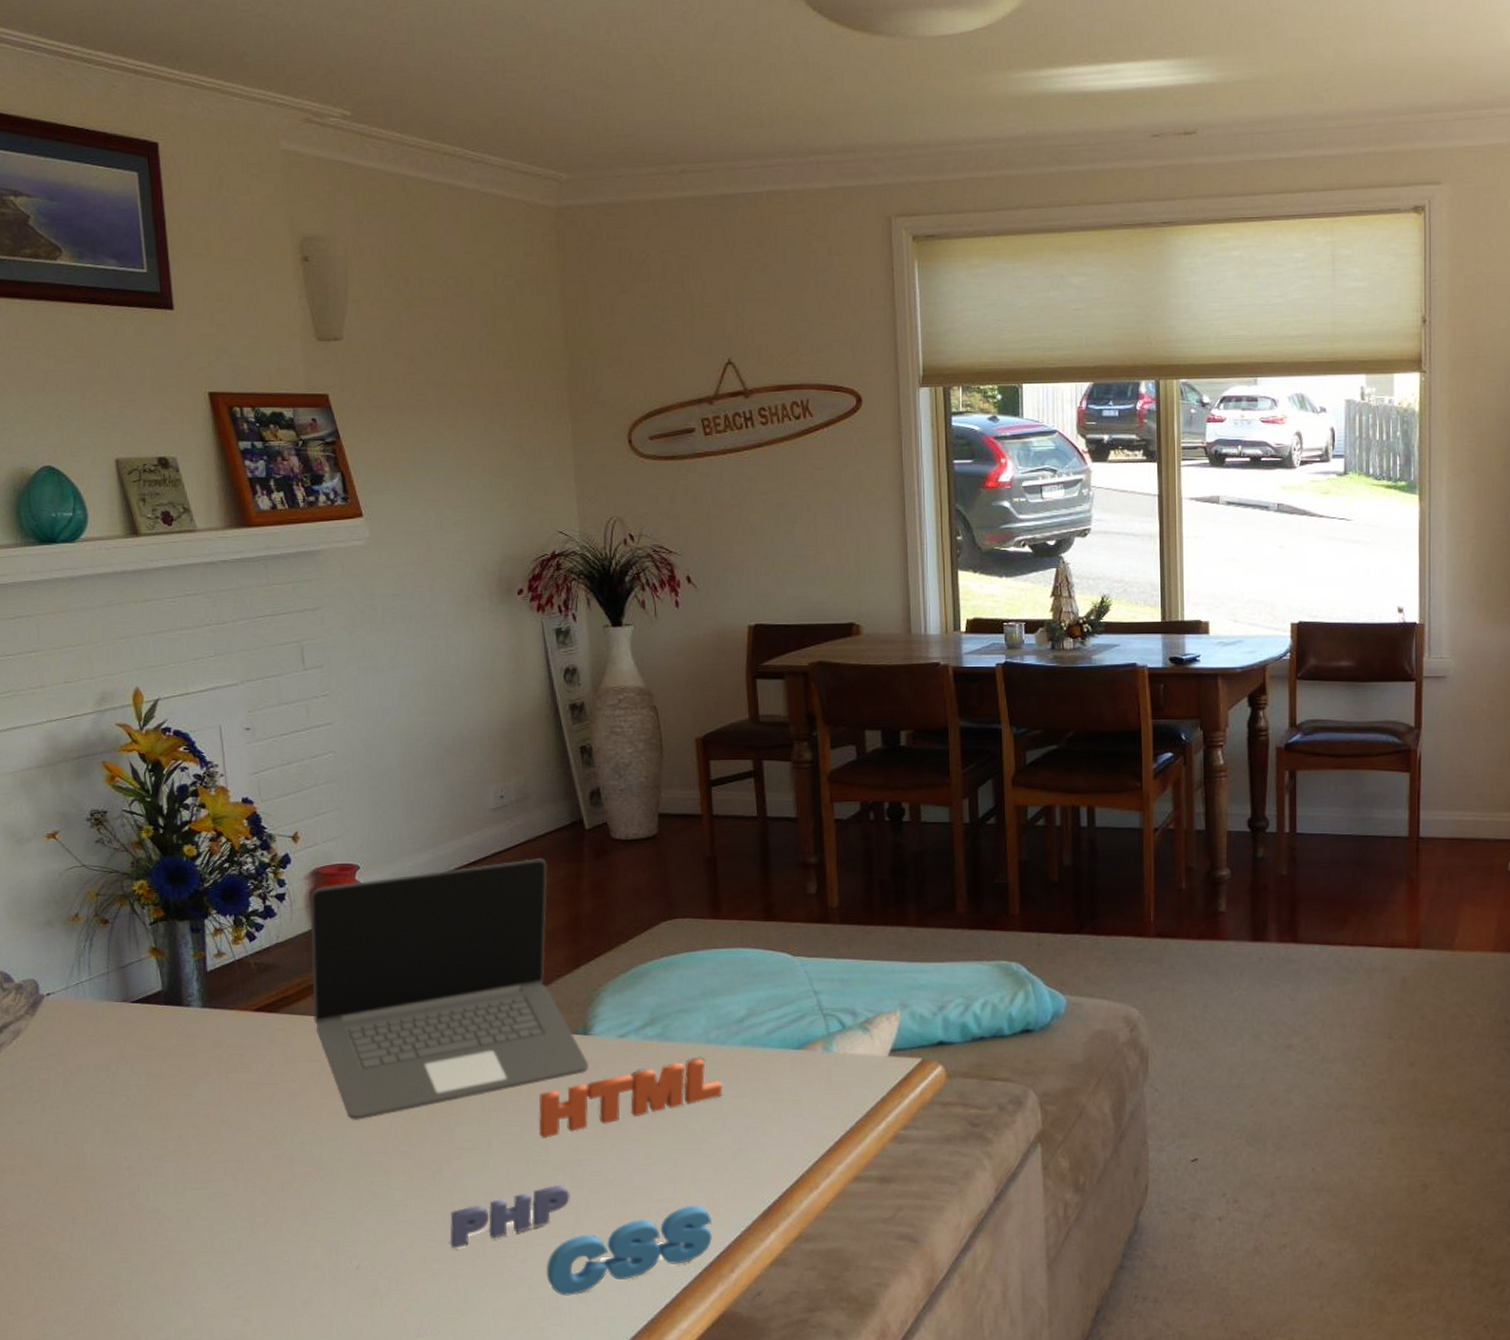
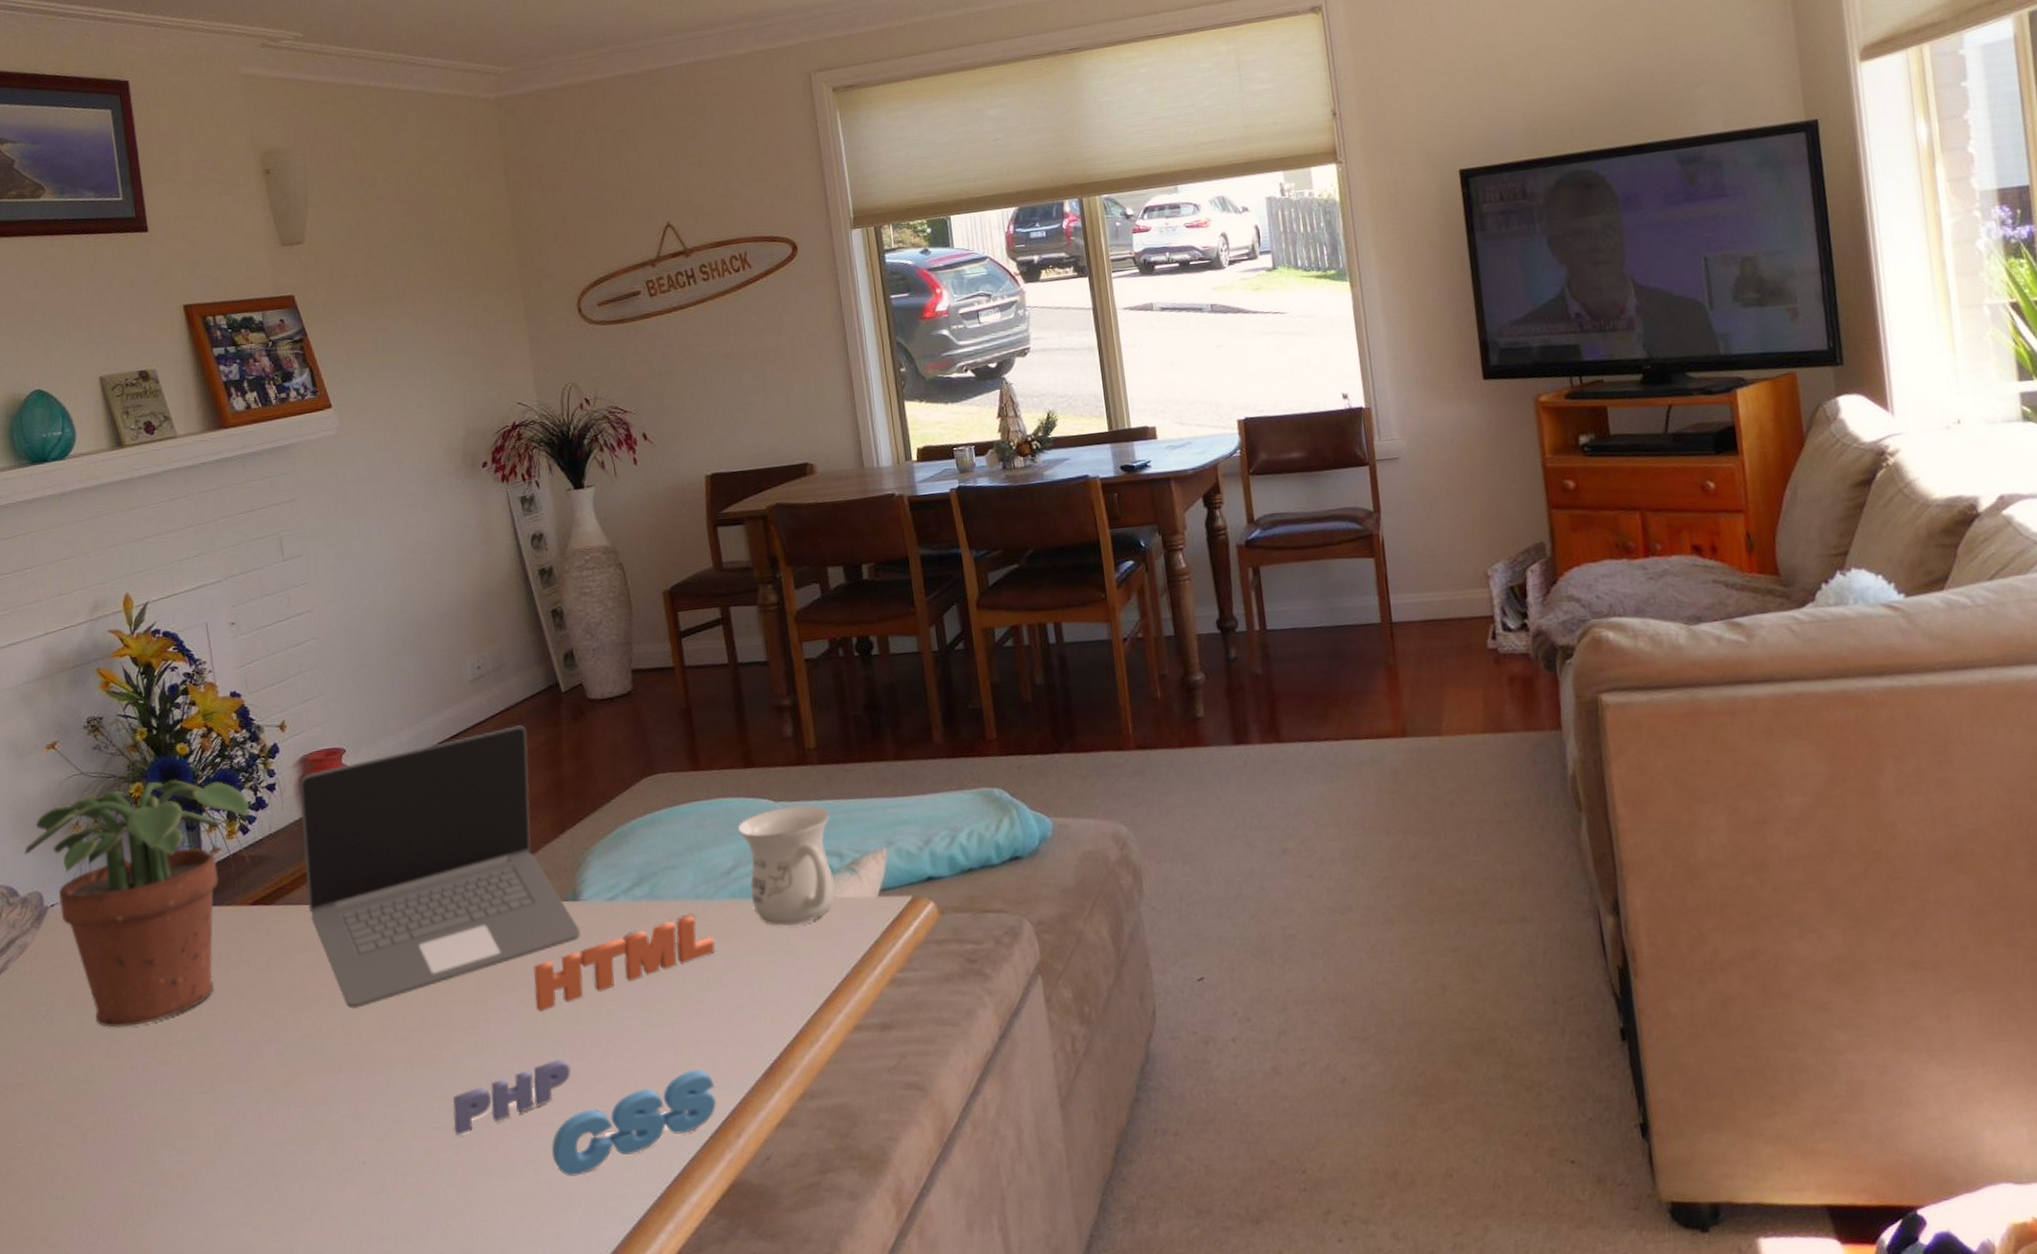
potted plant: none [19,880,257,1119] -> present [23,779,249,1028]
mug: none [755,961,847,1077] -> present [738,805,835,927]

